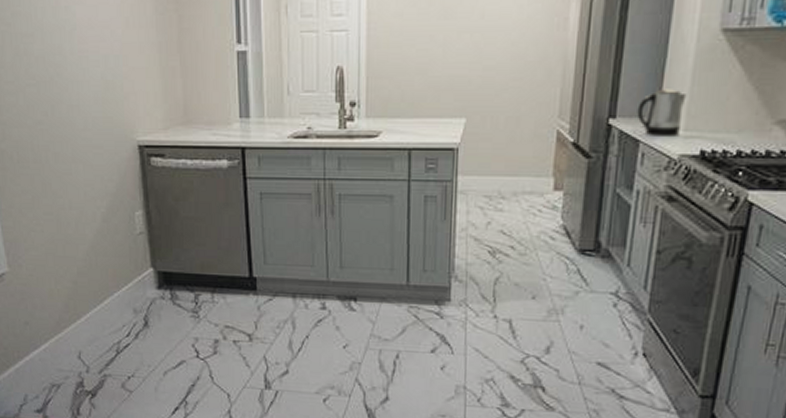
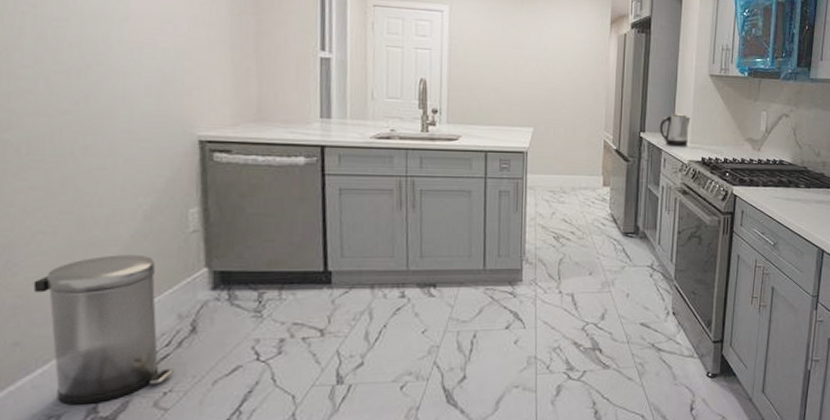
pedal bin: none [32,252,134,380] -> present [33,254,174,406]

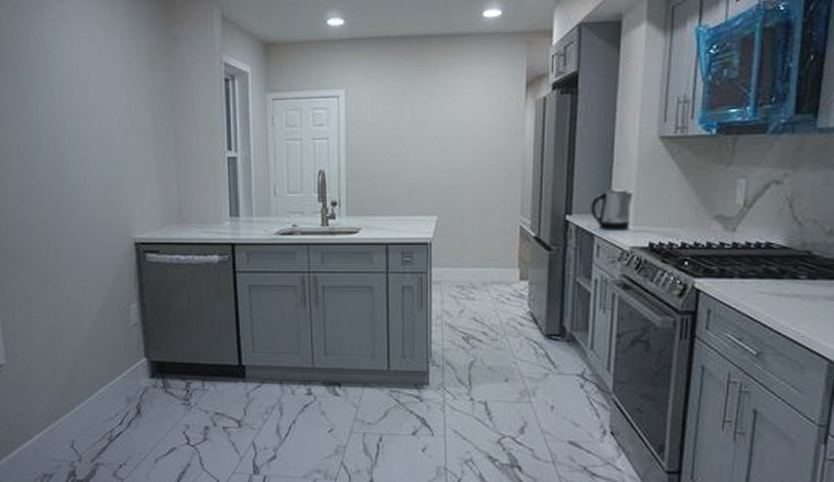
pedal bin: present [33,254,174,406] -> none [29,344,126,469]

